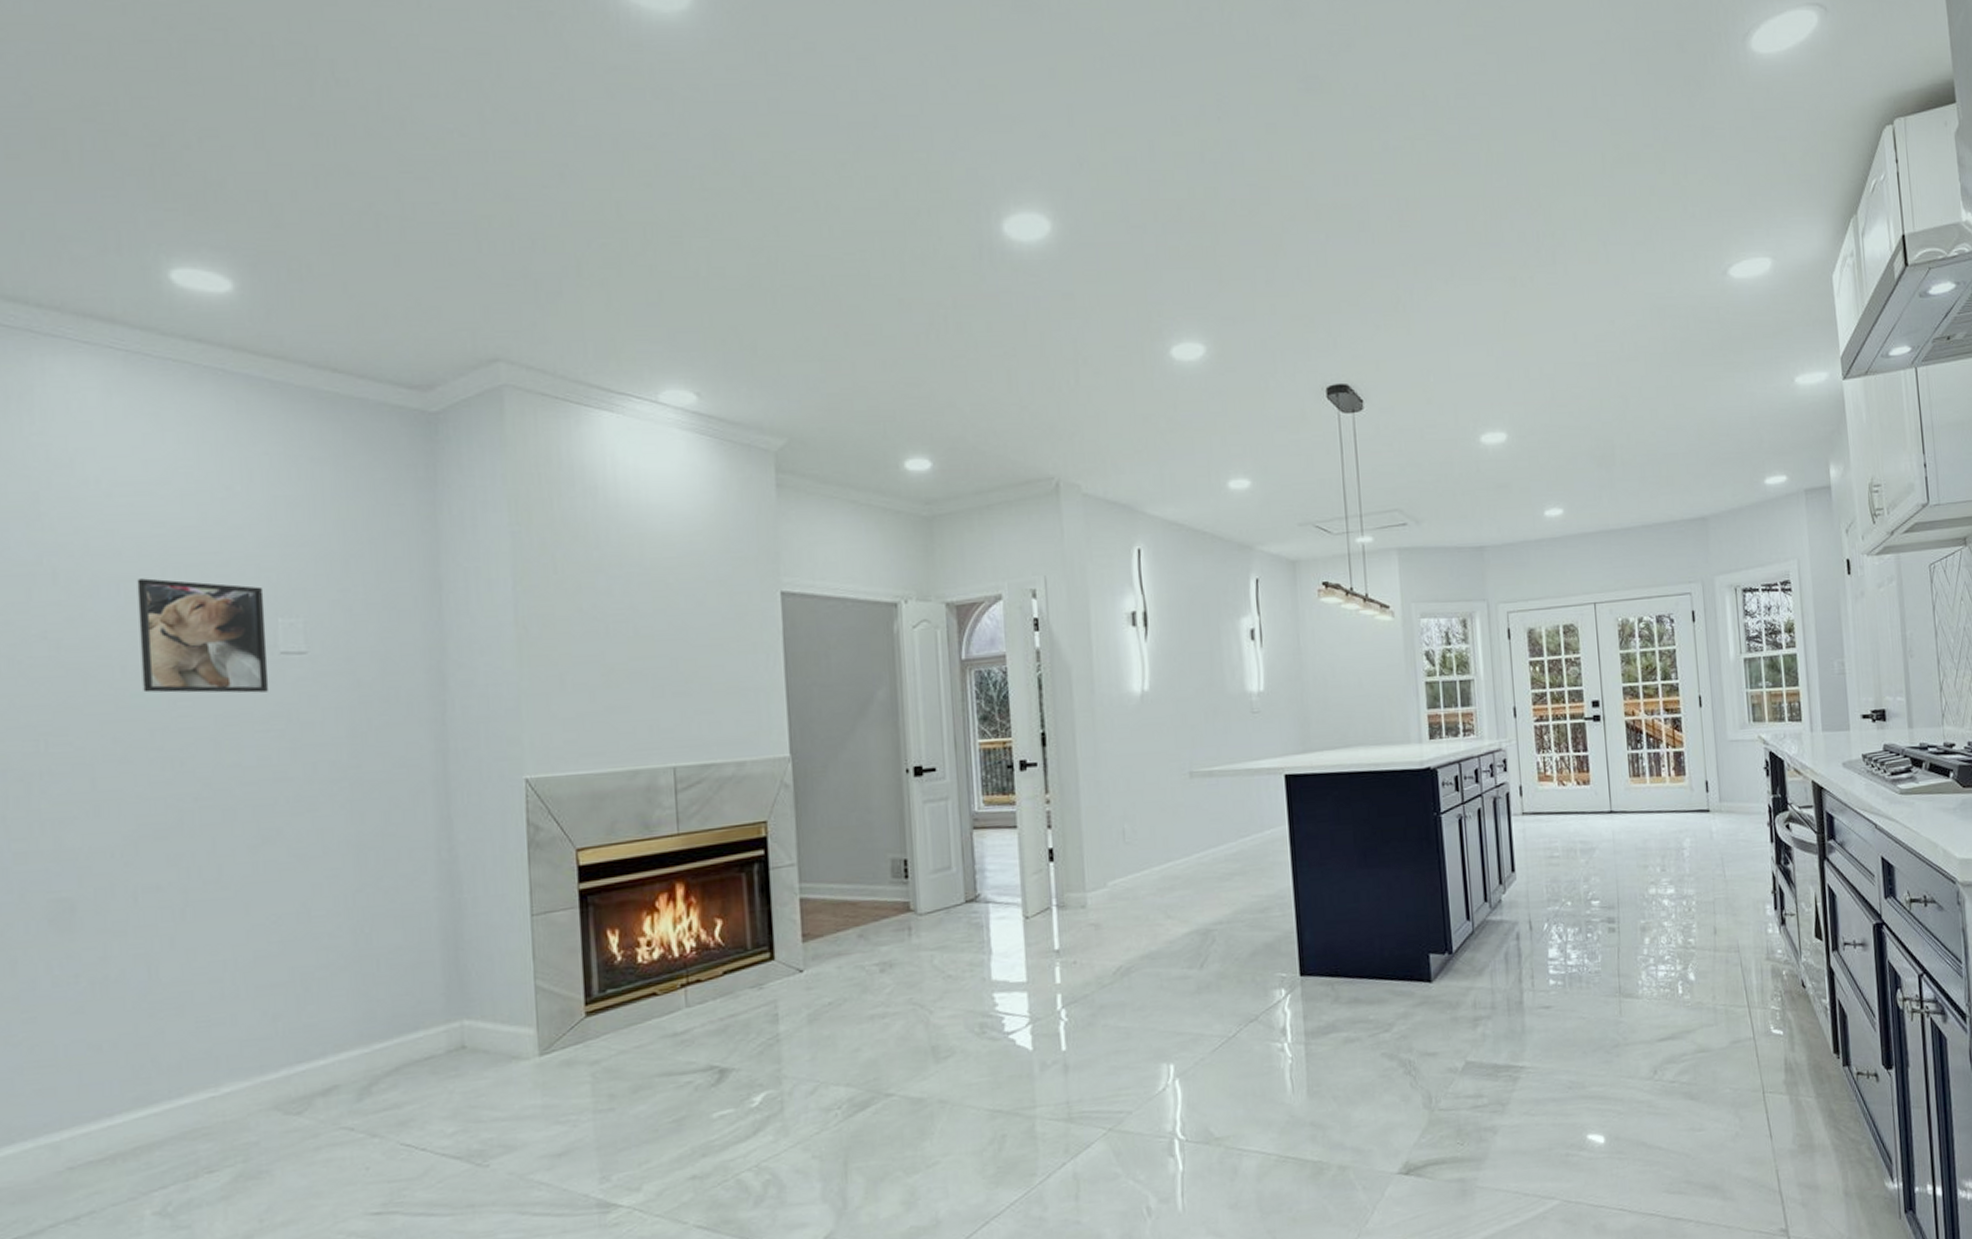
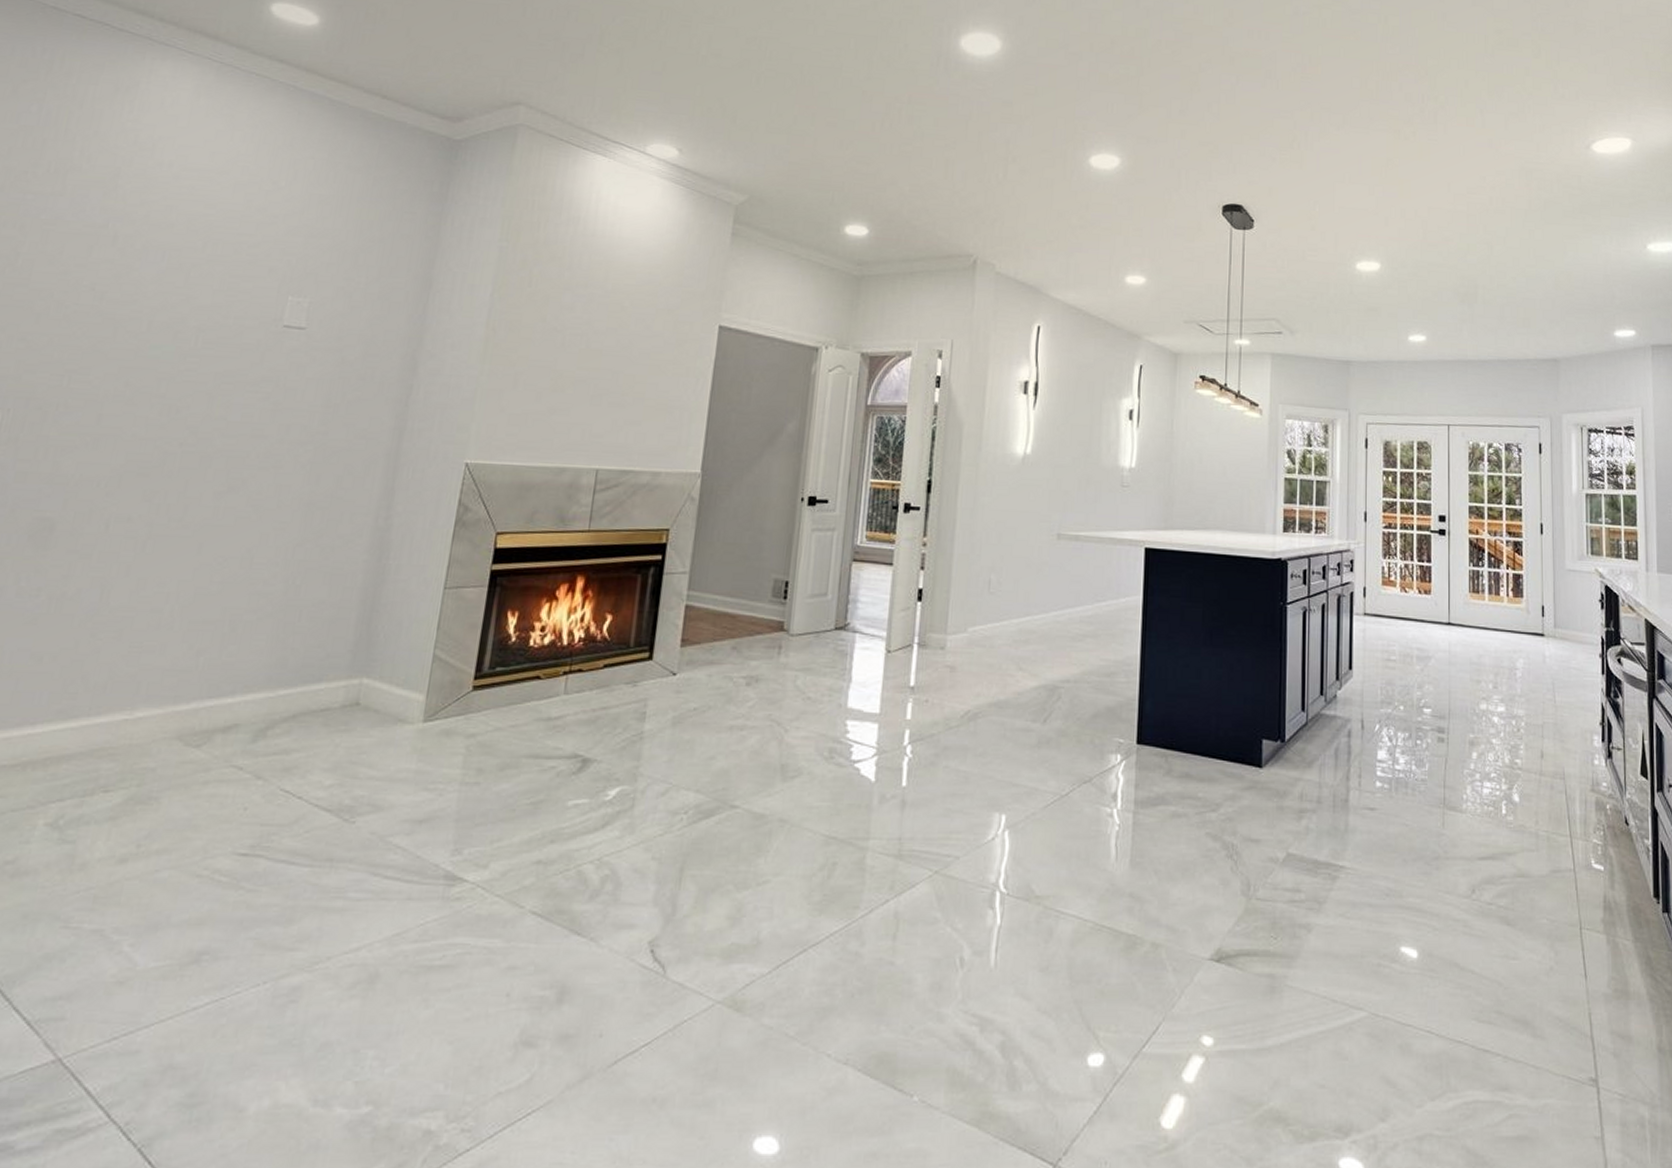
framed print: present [137,578,269,693] -> none [161,249,283,358]

